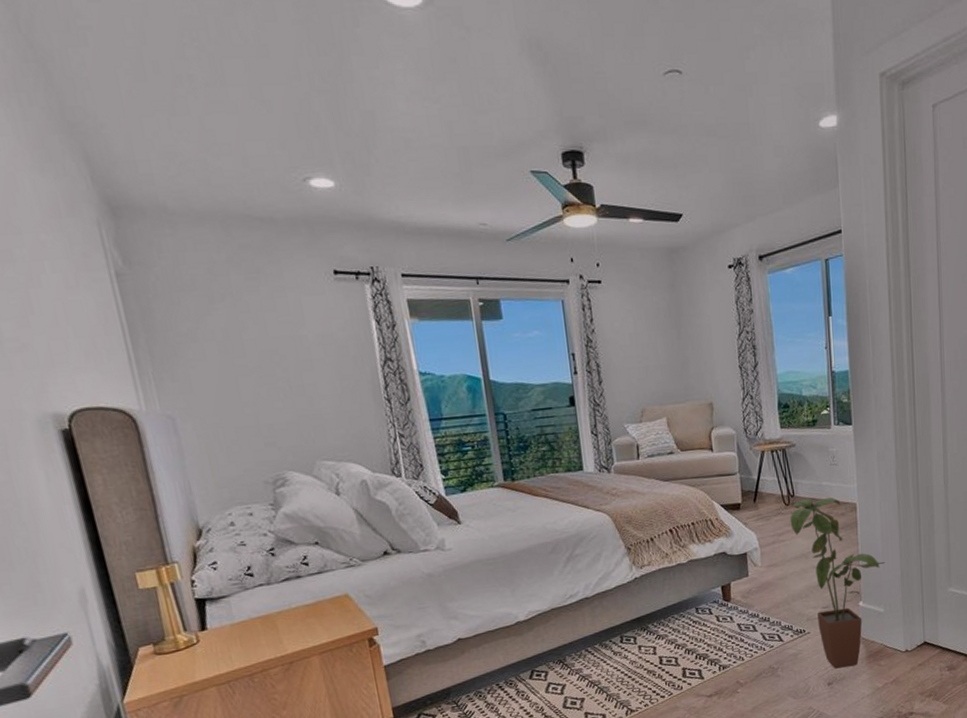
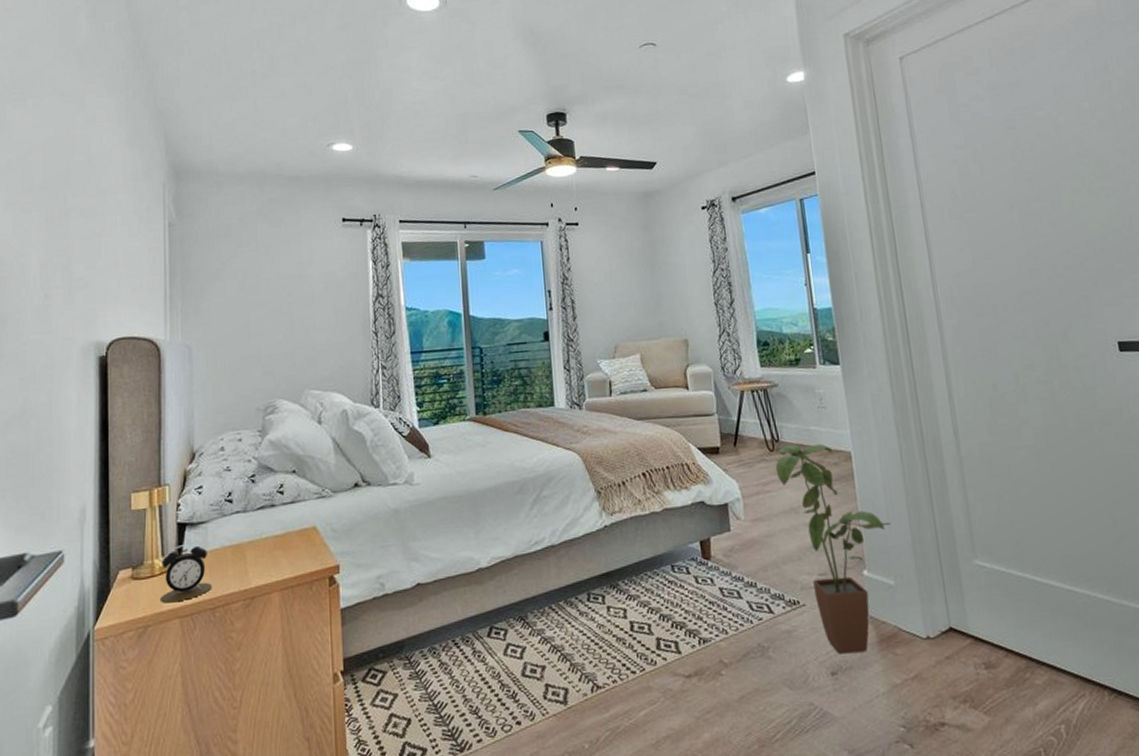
alarm clock: none [185,616,246,674] -> present [161,542,212,603]

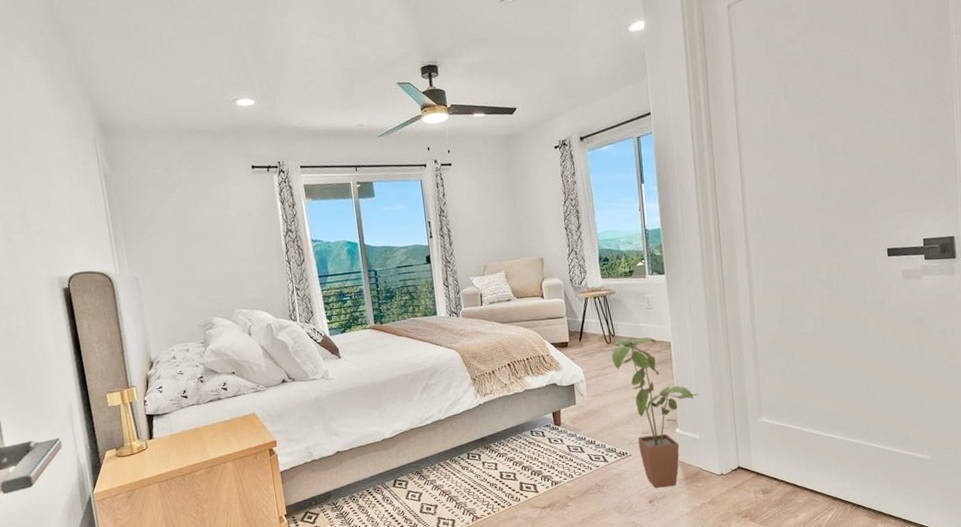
alarm clock: present [161,542,212,603] -> none [138,428,180,473]

